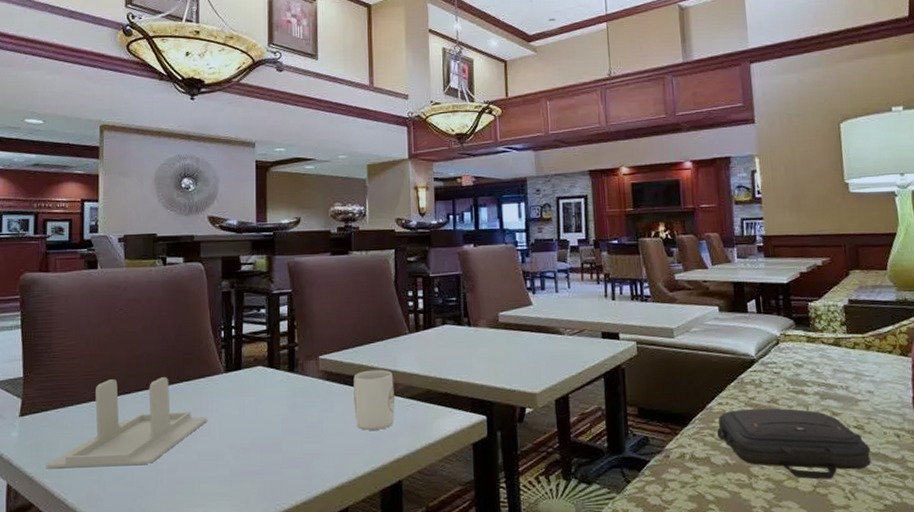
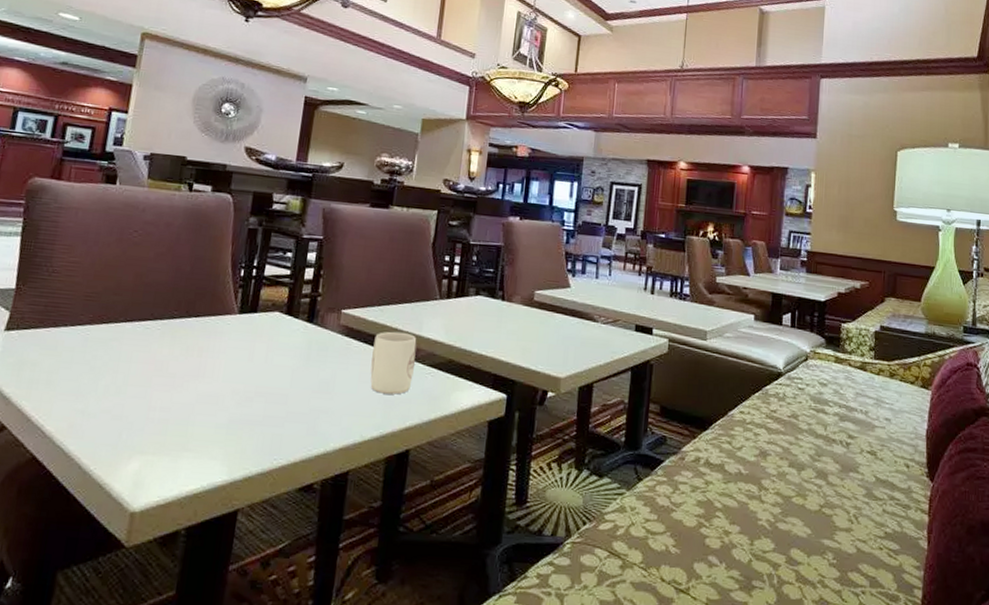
napkin holder: present [46,377,208,468] -> none [26,304,213,399]
laptop bag: present [717,408,871,480] -> none [735,420,880,501]

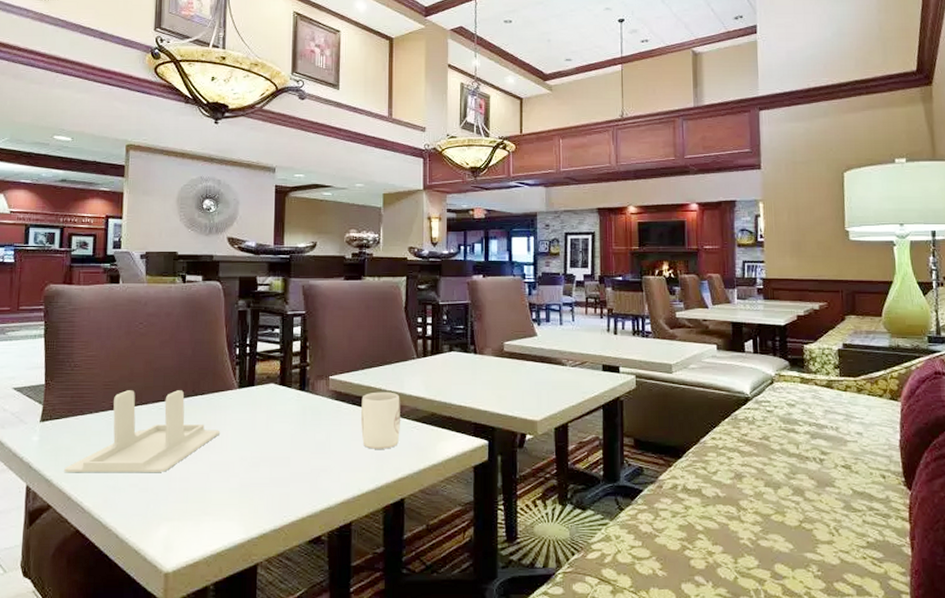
napkin holder: none [26,304,213,399] -> present [64,390,221,472]

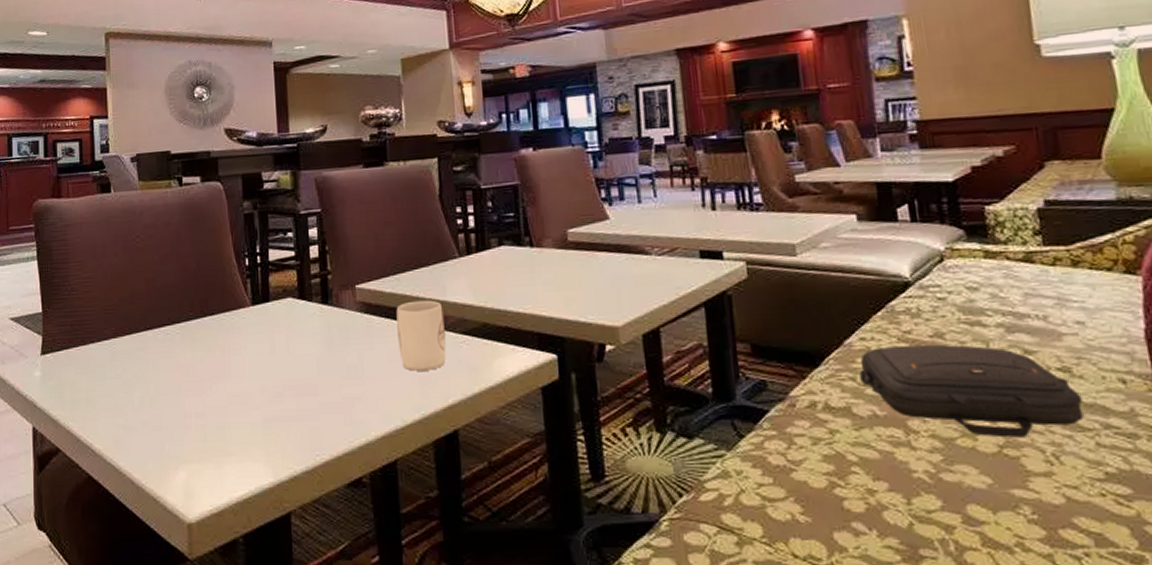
napkin holder: present [64,390,221,472] -> none [70,311,236,410]
laptop bag: none [709,444,857,515] -> present [859,344,1084,438]

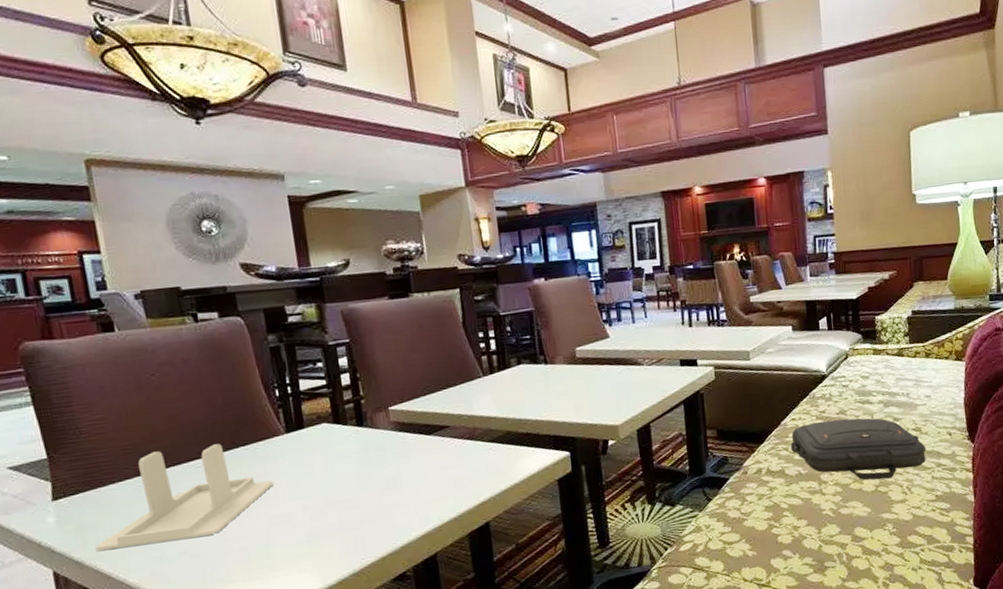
napkin holder: none [70,311,236,410] -> present [95,444,275,551]
mug: present [396,300,446,371] -> none [428,415,476,478]

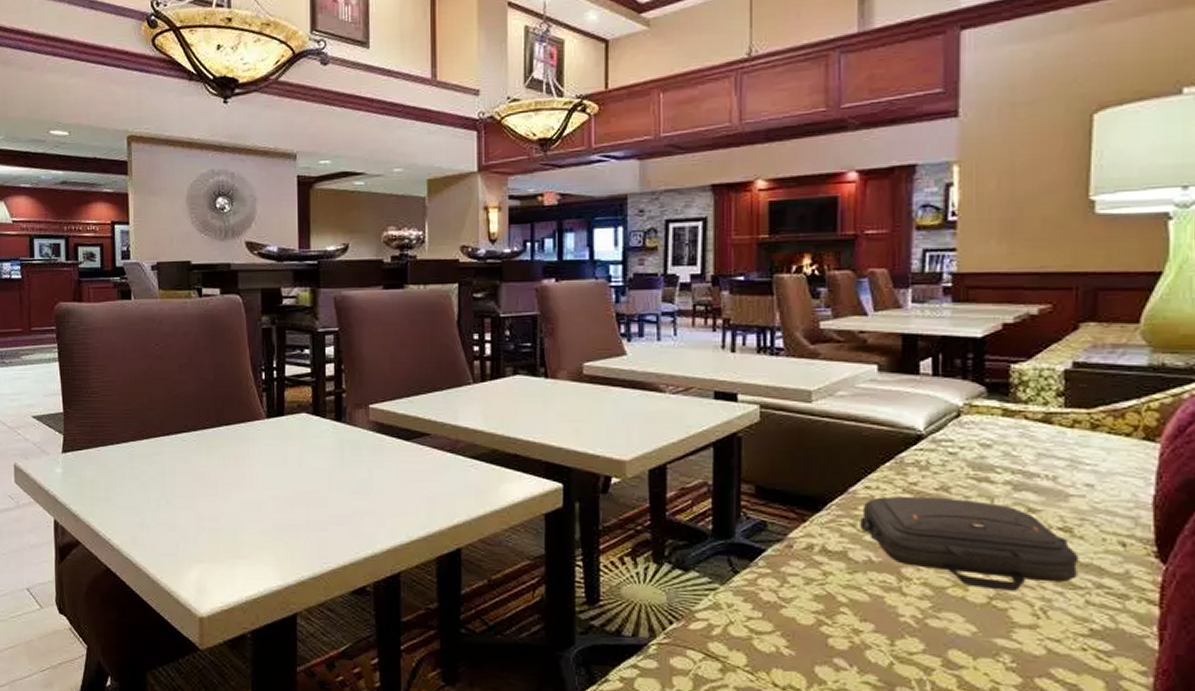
napkin holder: present [95,444,275,551] -> none [90,420,250,510]

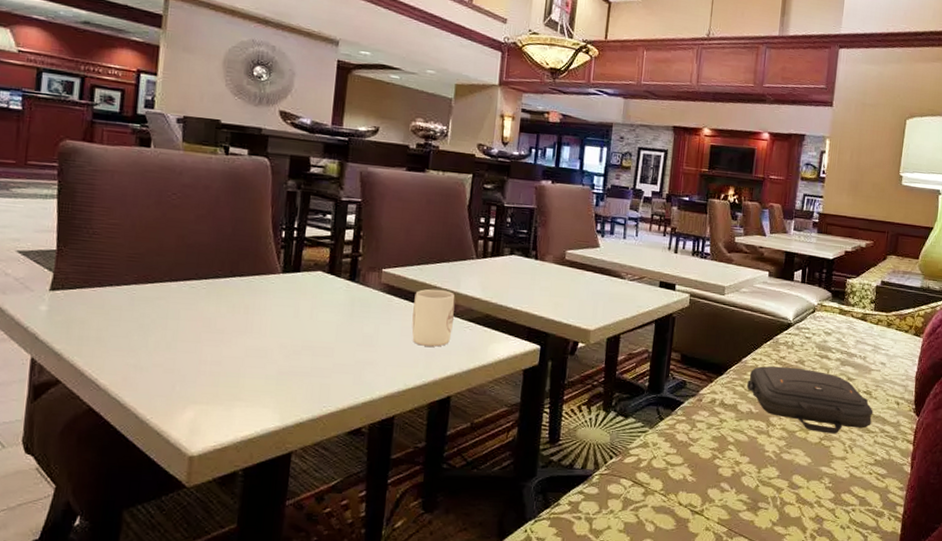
mug: none [408,423,454,491] -> present [411,289,455,347]

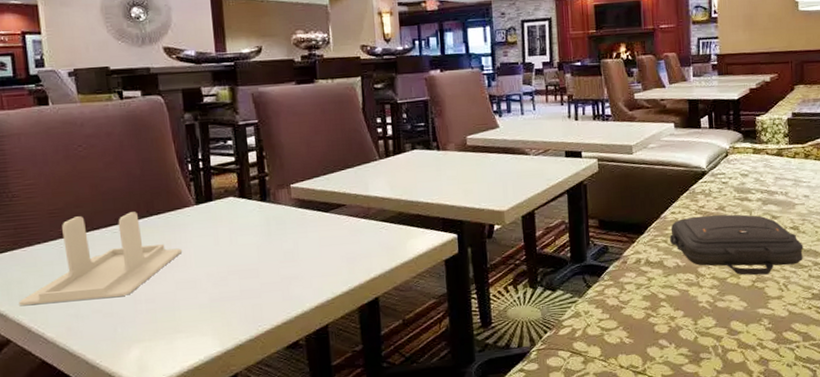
napkin holder: none [77,264,260,354] -> present [19,212,183,305]
mug: present [411,289,455,347] -> none [326,195,369,253]

